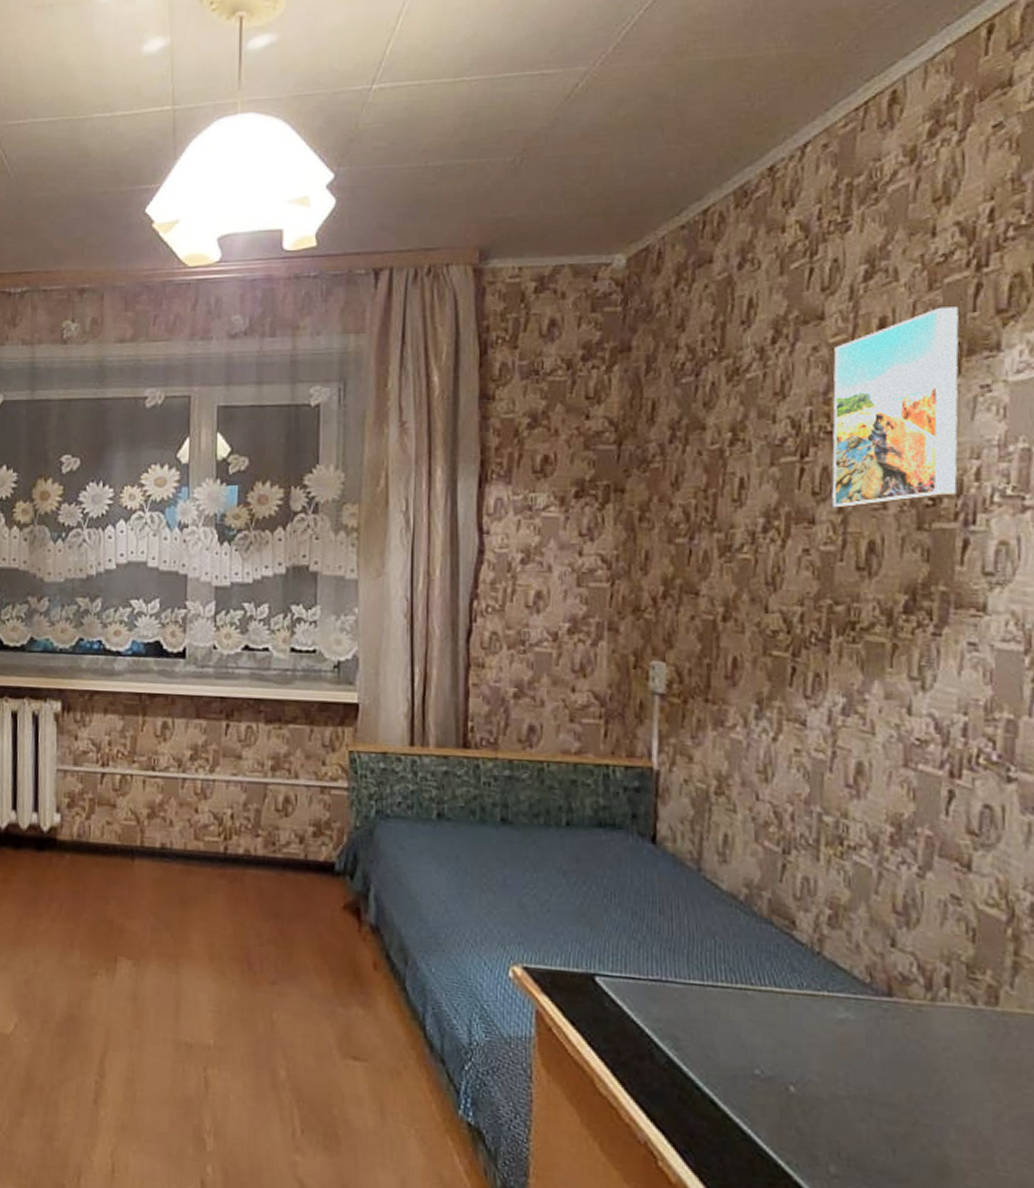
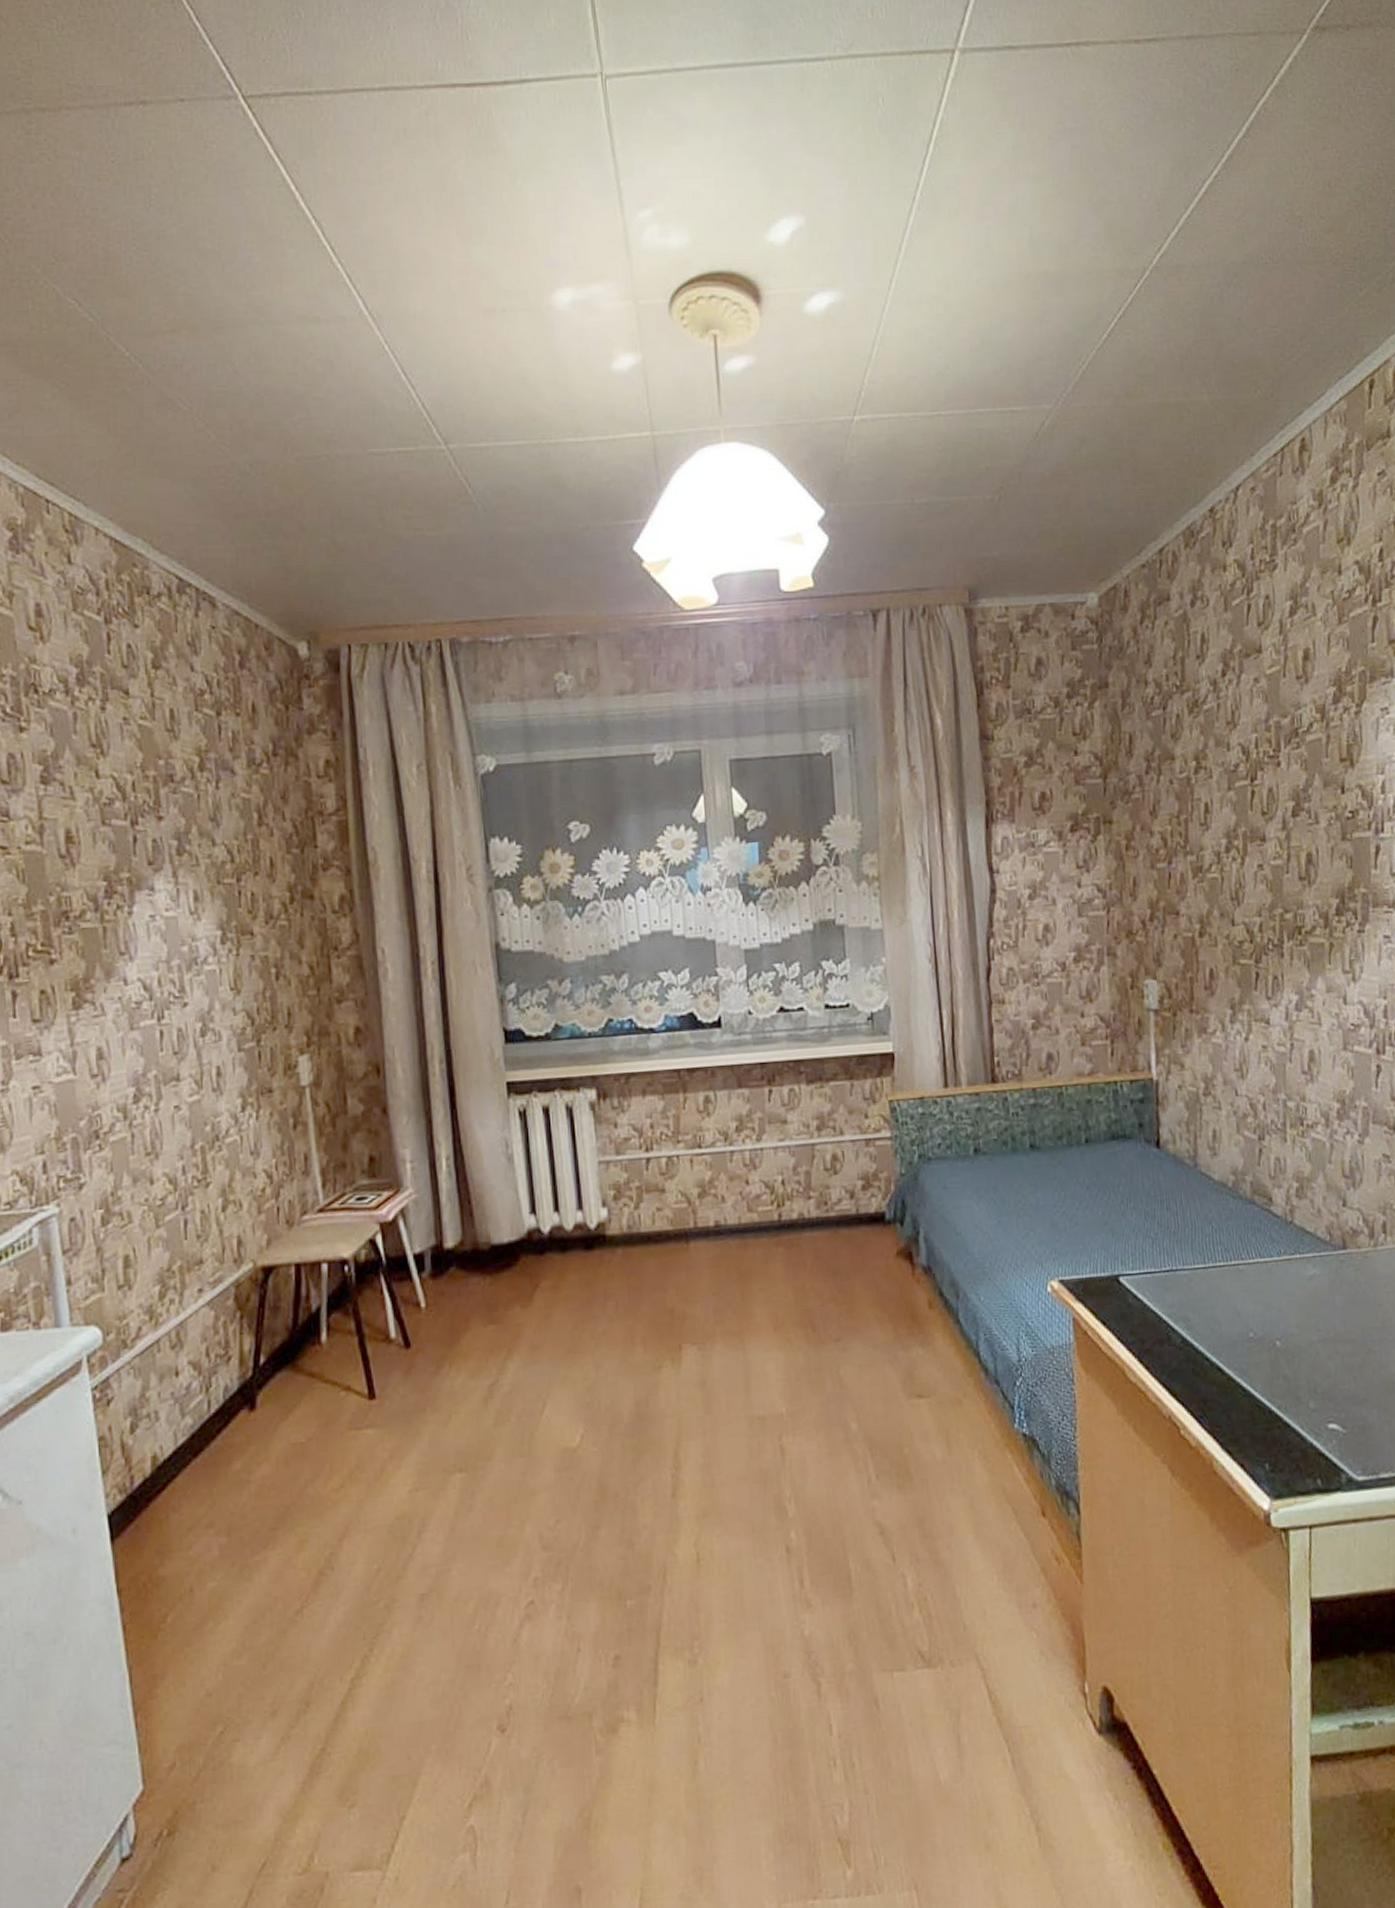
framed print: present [832,306,959,507] -> none [1271,638,1369,824]

